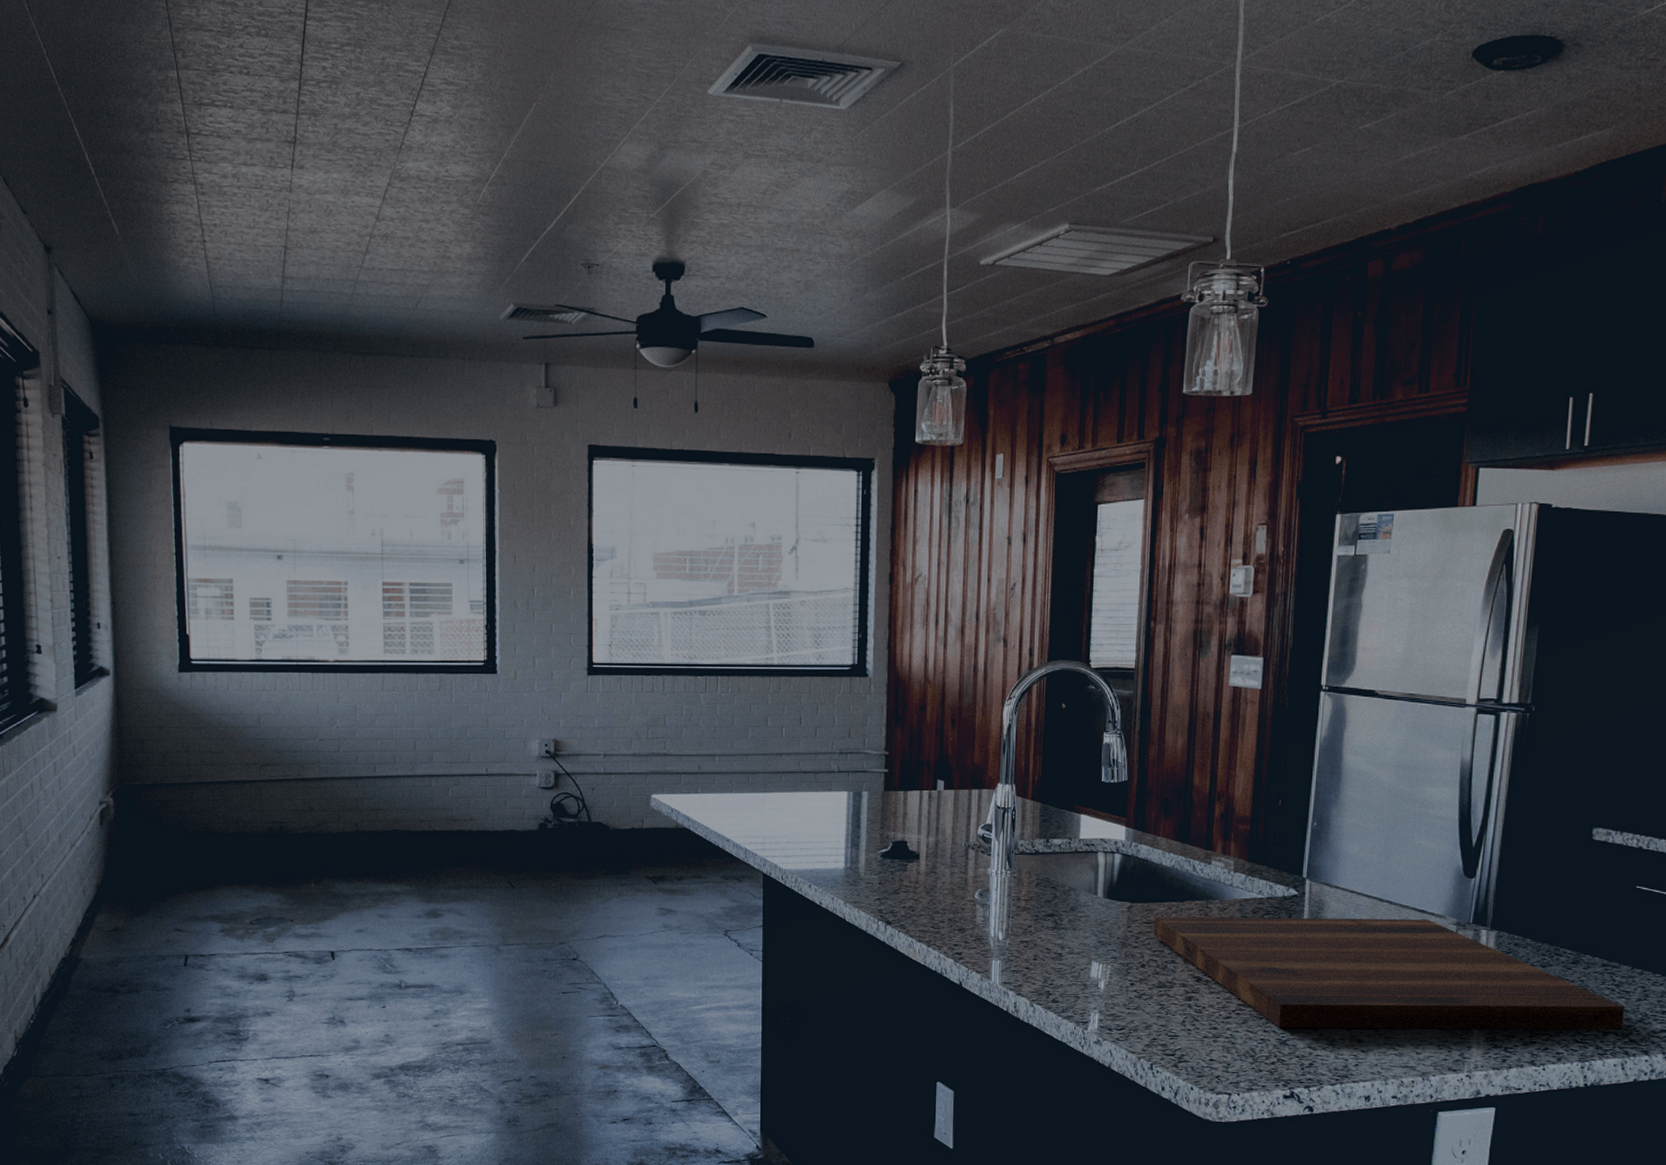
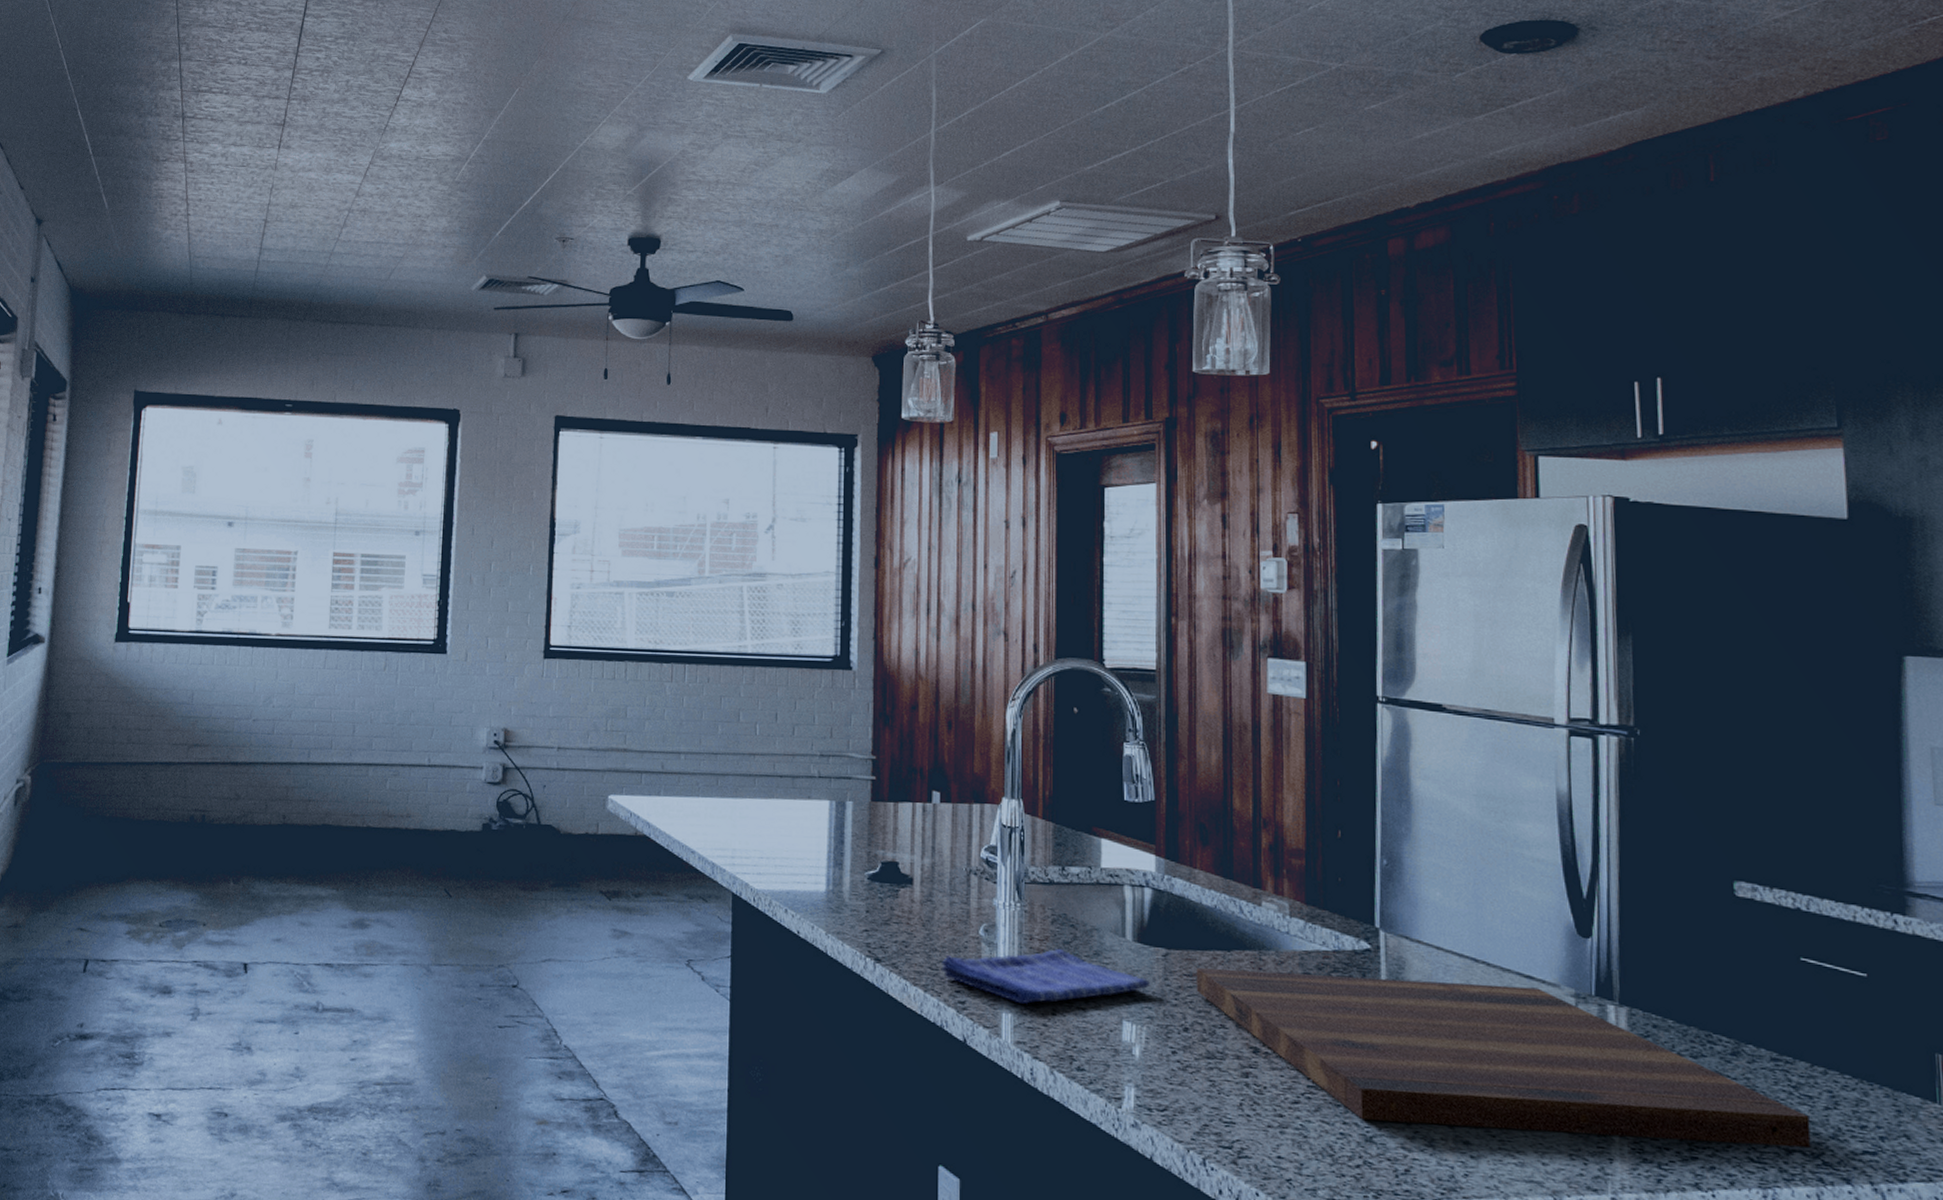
dish towel: none [943,906,1117,953] -> present [942,948,1151,1005]

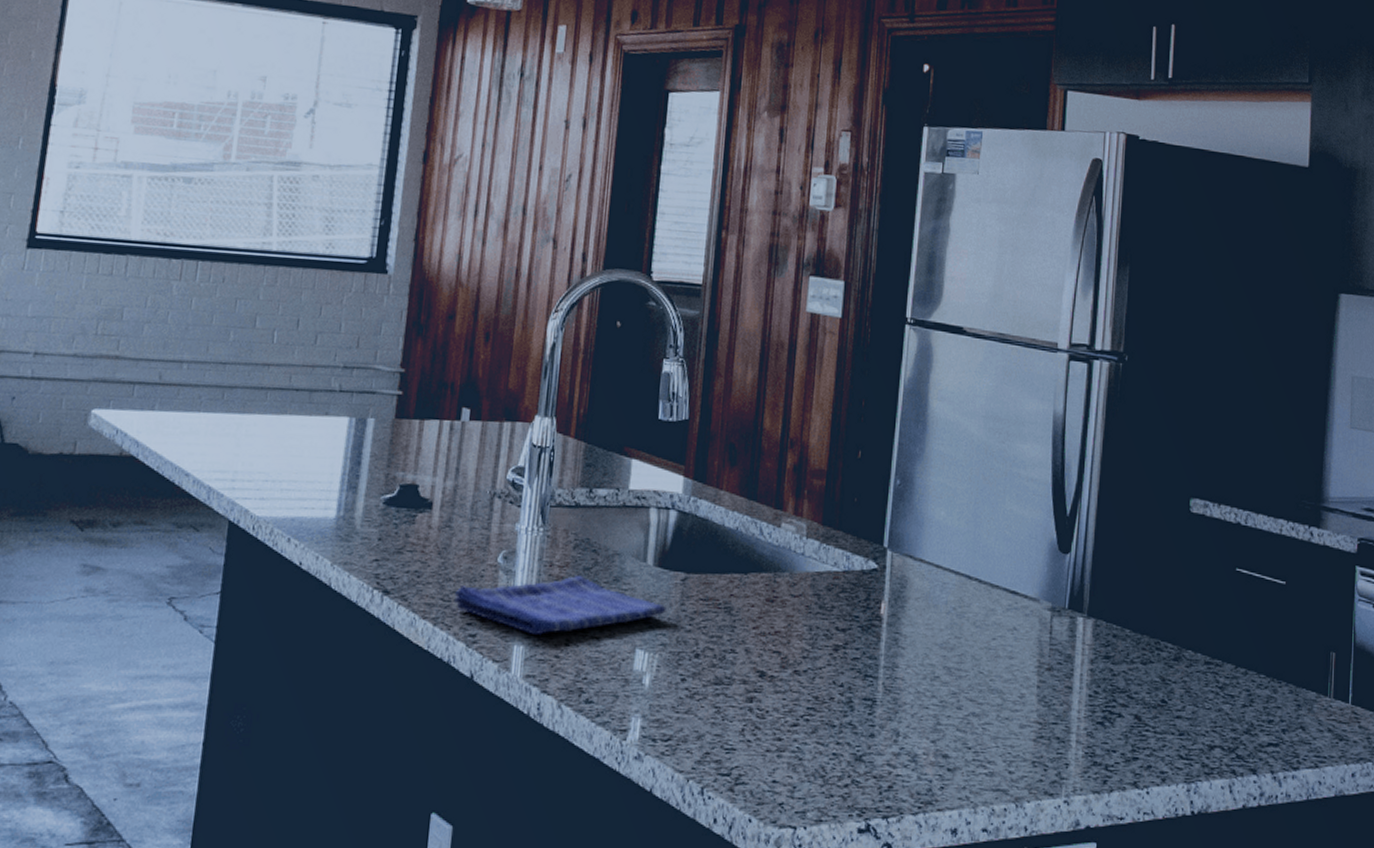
cutting board: present [1195,968,1811,1148] -> none [710,592,1230,744]

